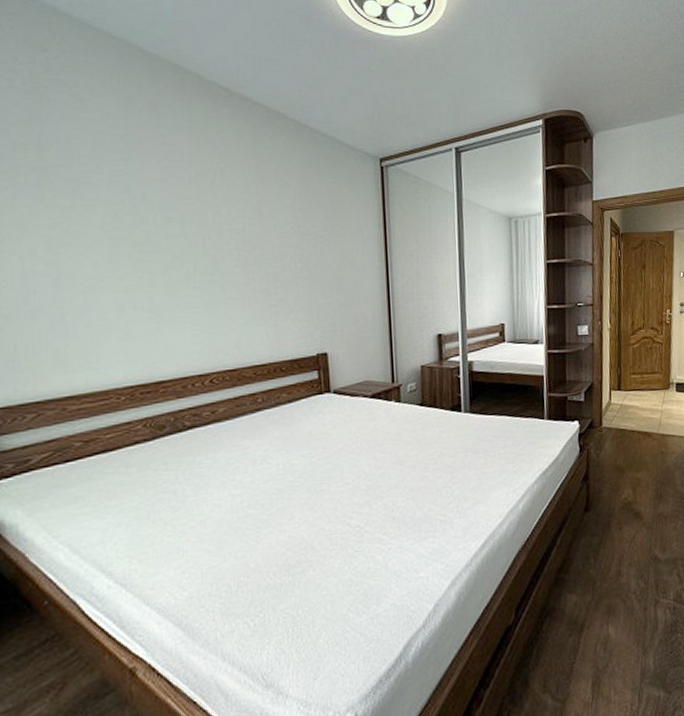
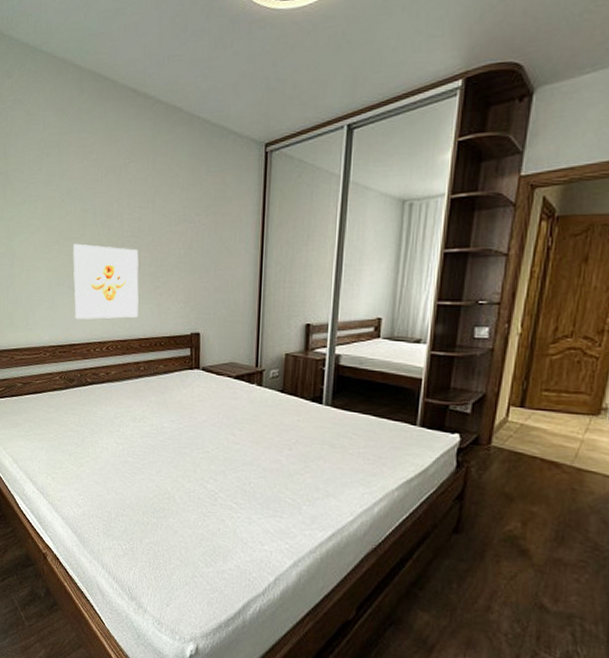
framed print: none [154,257,250,350] -> present [73,243,139,319]

